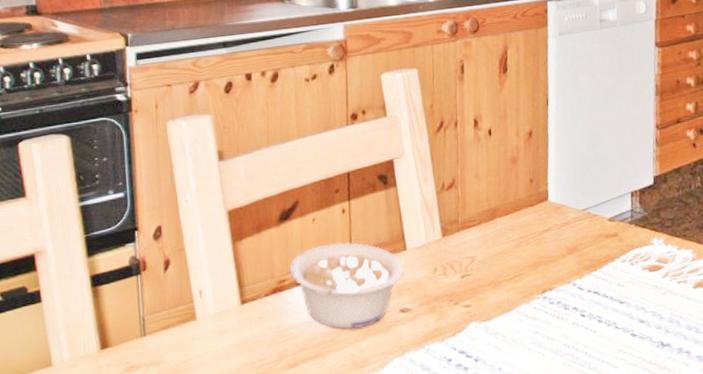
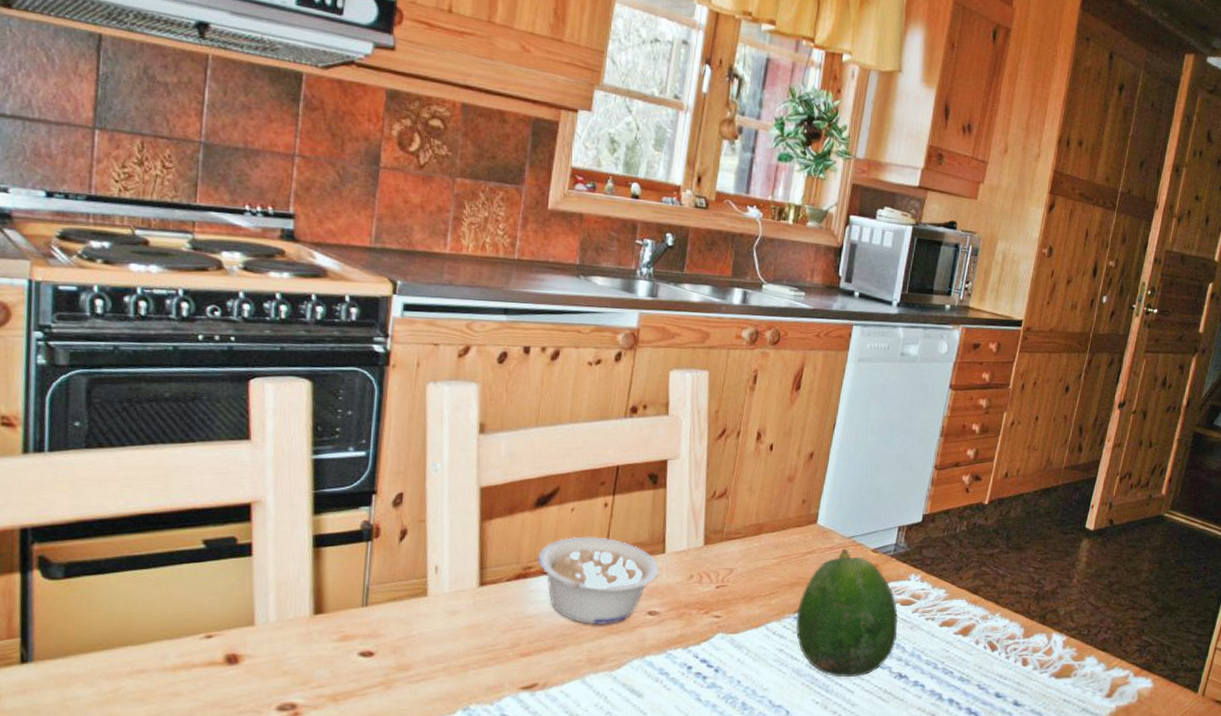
fruit: none [545,221,651,353] -> present [796,548,899,678]

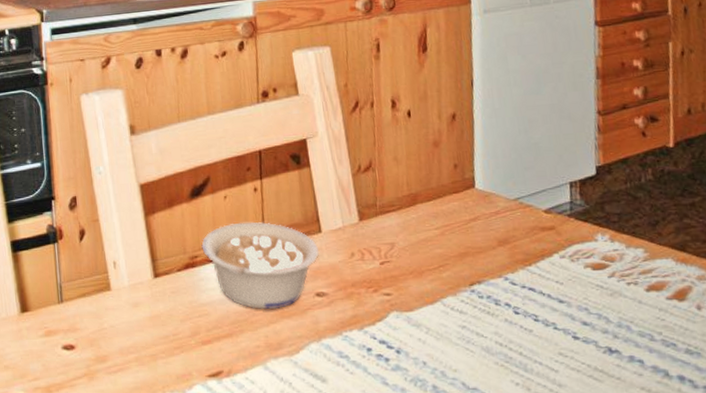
fruit: present [796,548,899,678] -> none [473,211,596,355]

